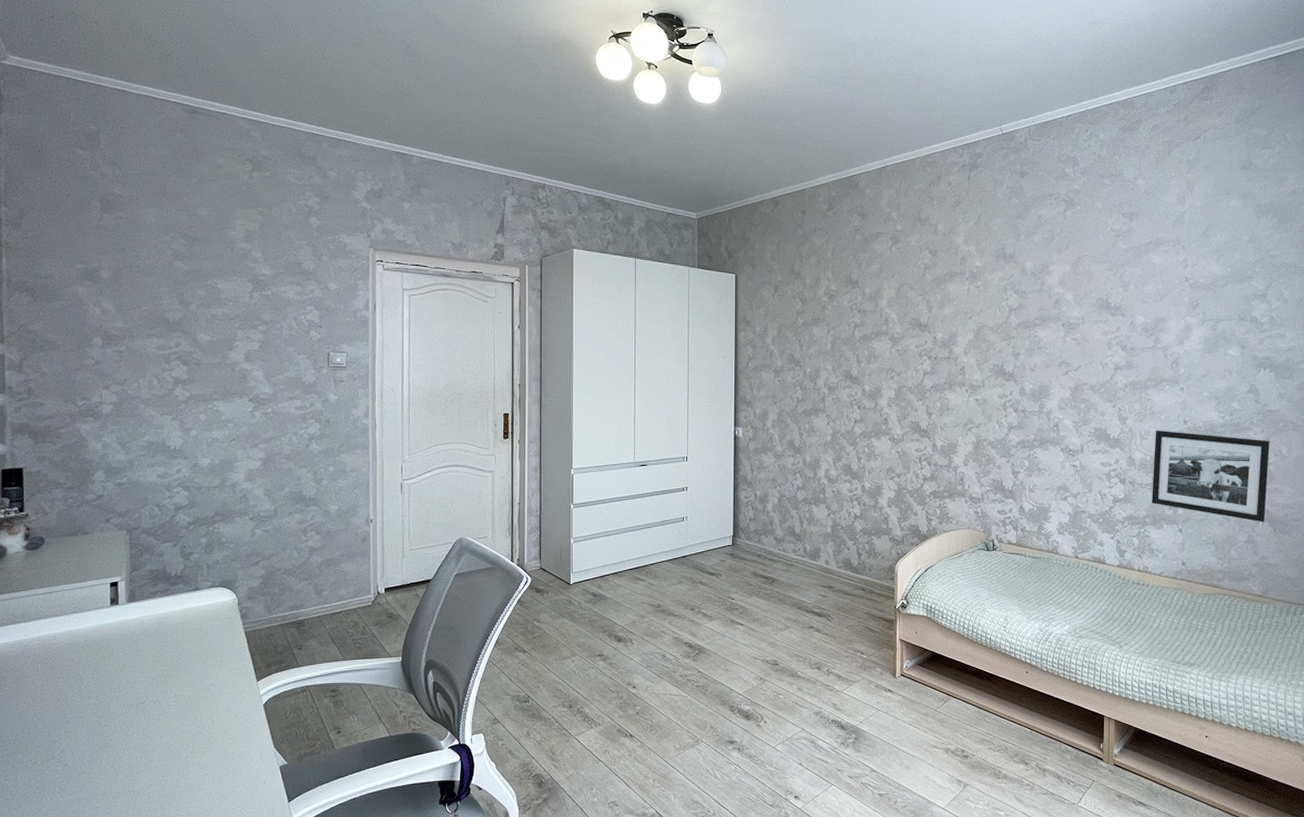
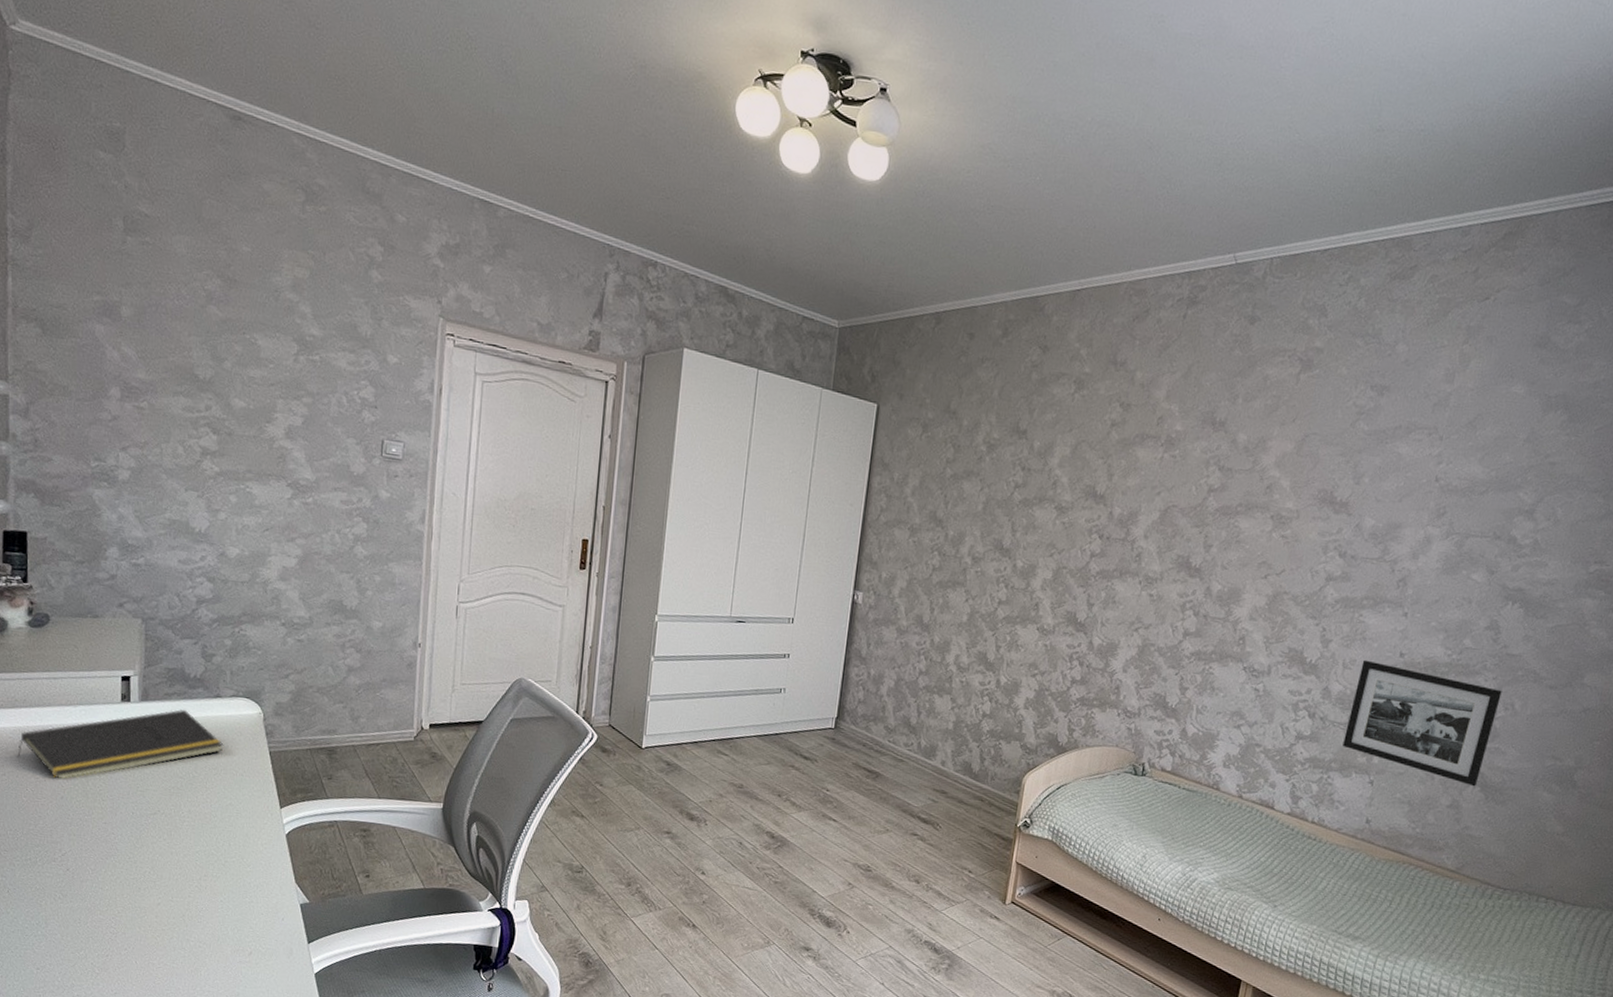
notepad: none [17,604,204,683] -> present [17,709,224,779]

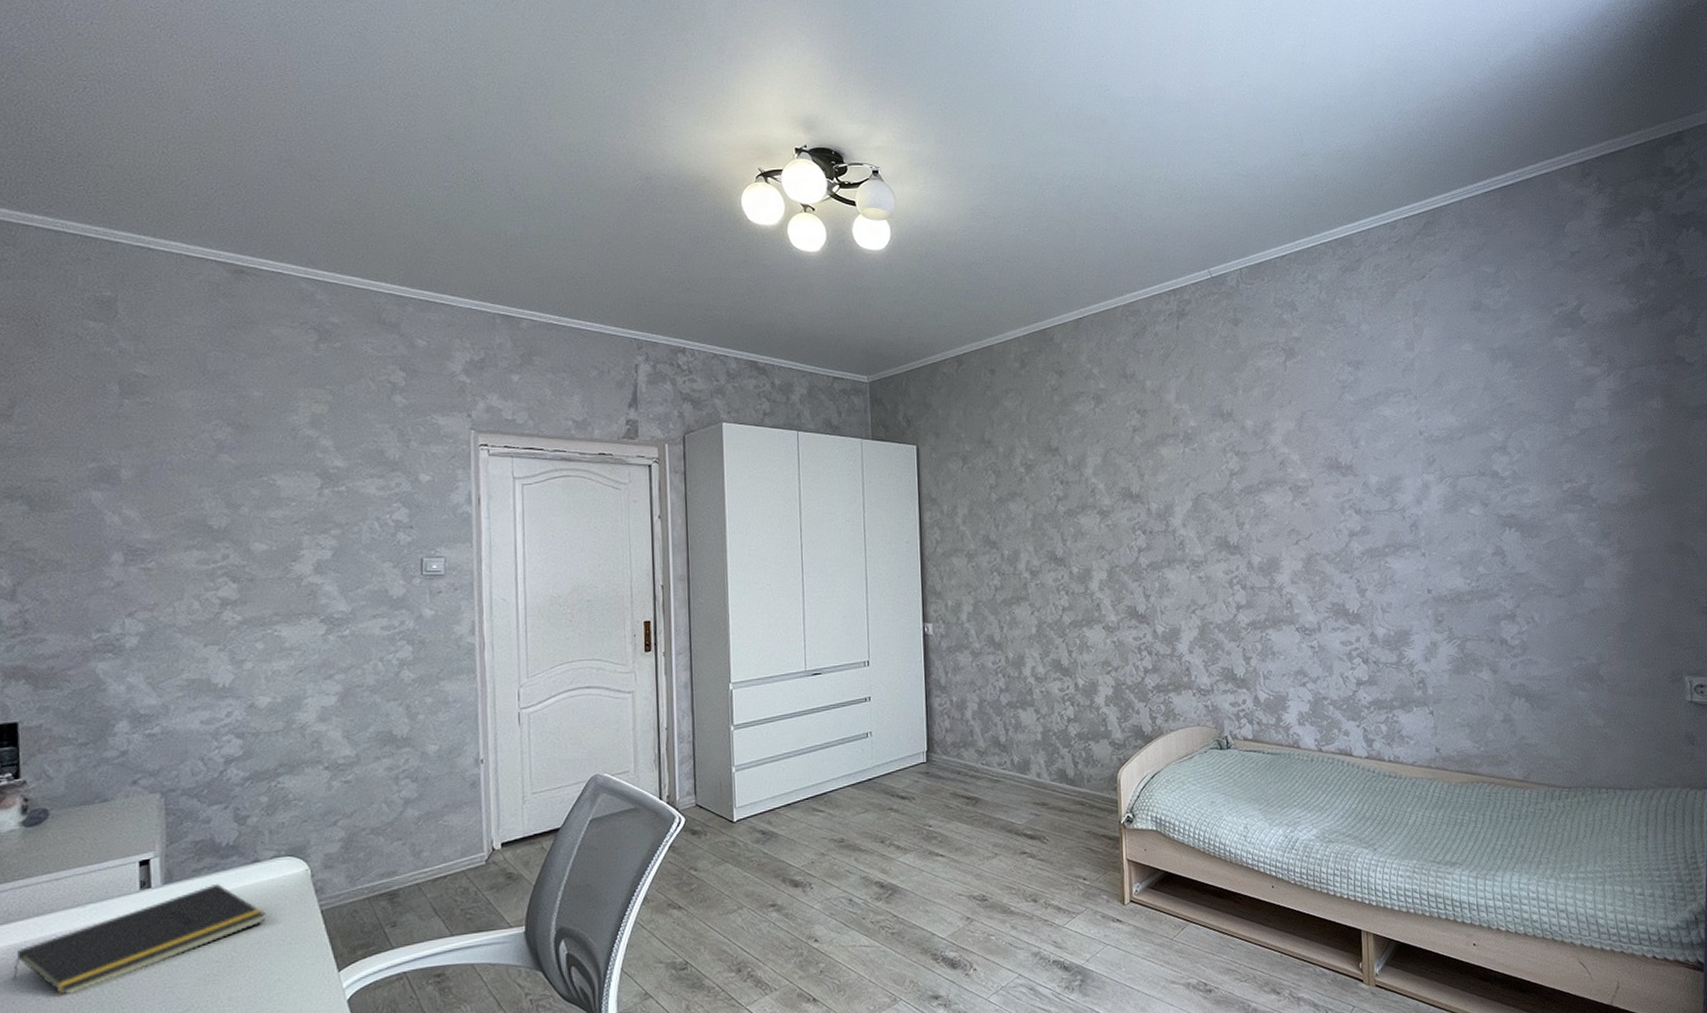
picture frame: present [1342,659,1502,787] -> none [1397,601,1522,699]

